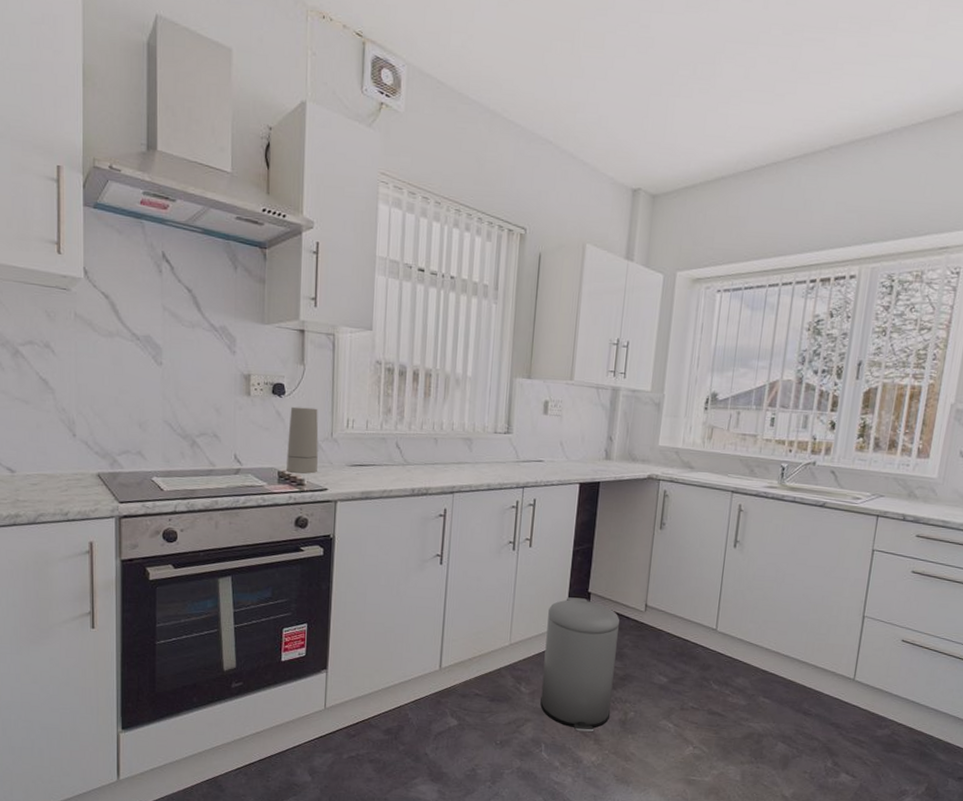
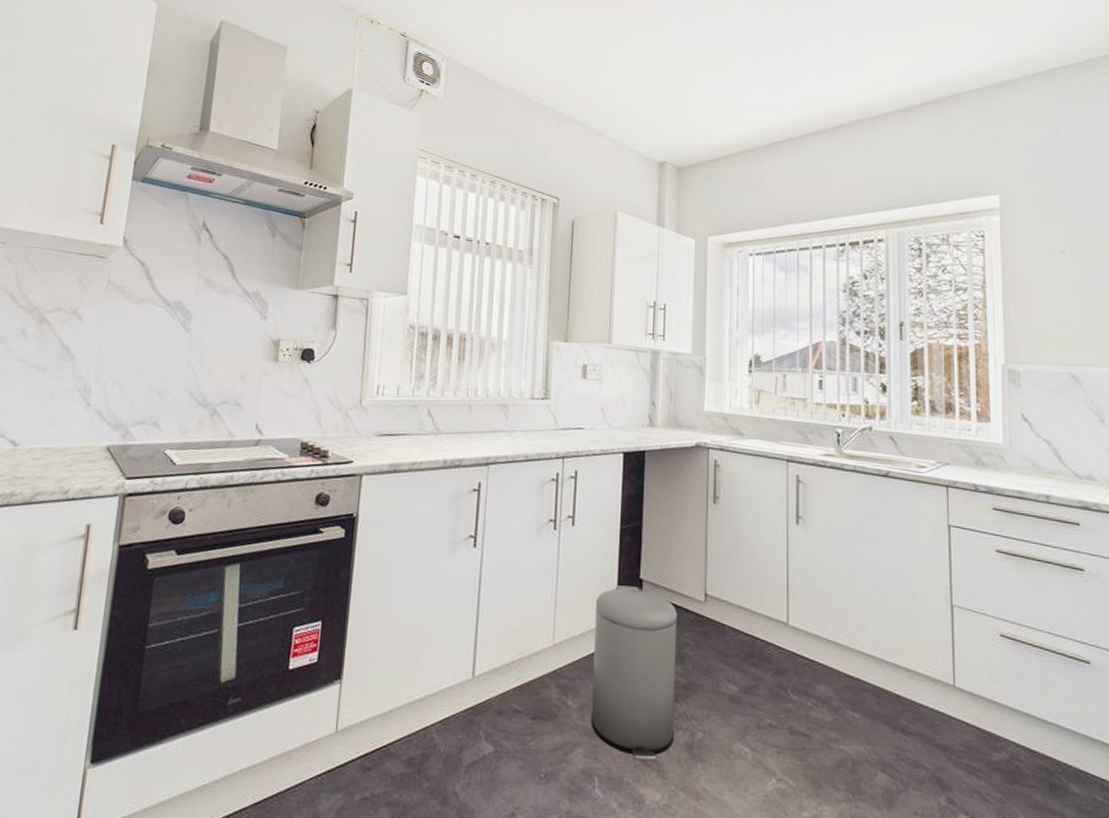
canister: present [287,406,319,474] -> none [310,372,348,445]

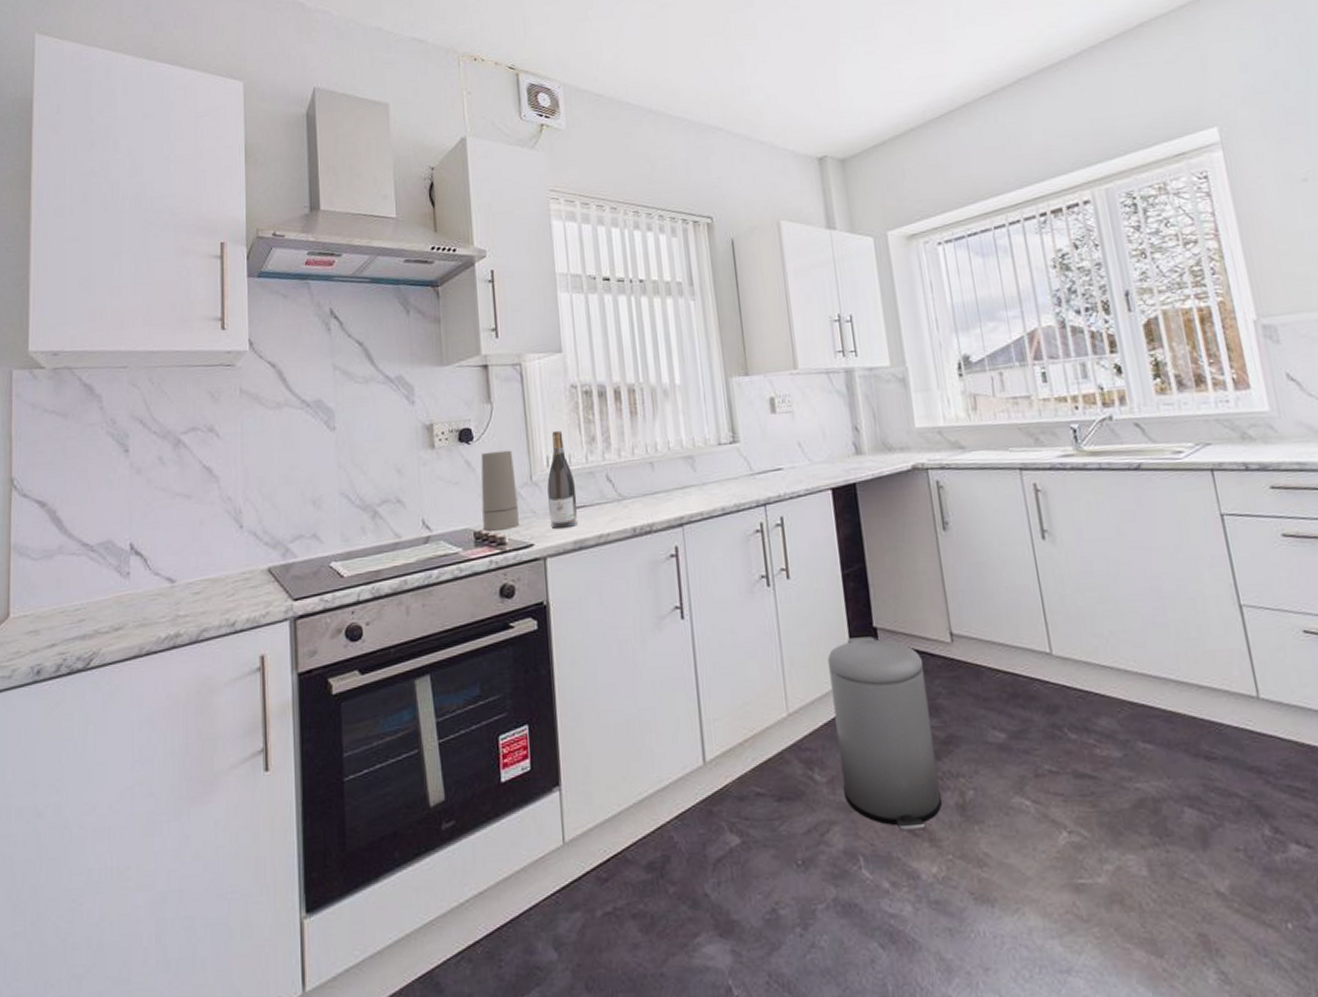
canister: none [310,372,348,445] -> present [481,450,519,532]
wine bottle: none [371,363,400,452] -> present [547,430,578,530]

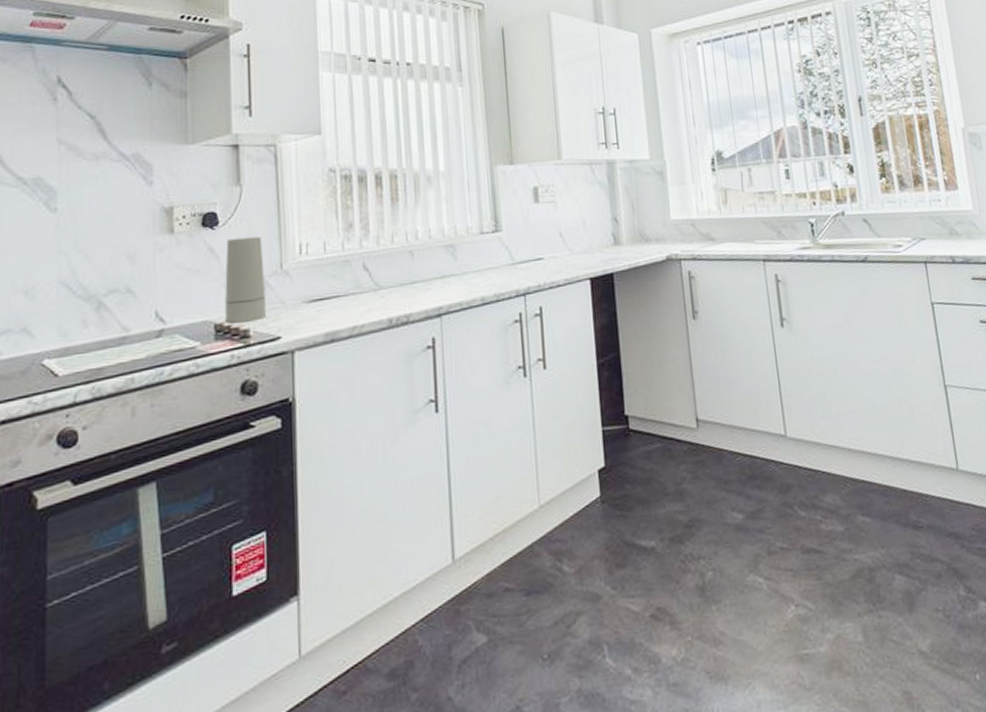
wine bottle: present [547,430,578,530] -> none [299,216,331,322]
pedal bin: present [828,636,942,831] -> none [580,424,684,617]

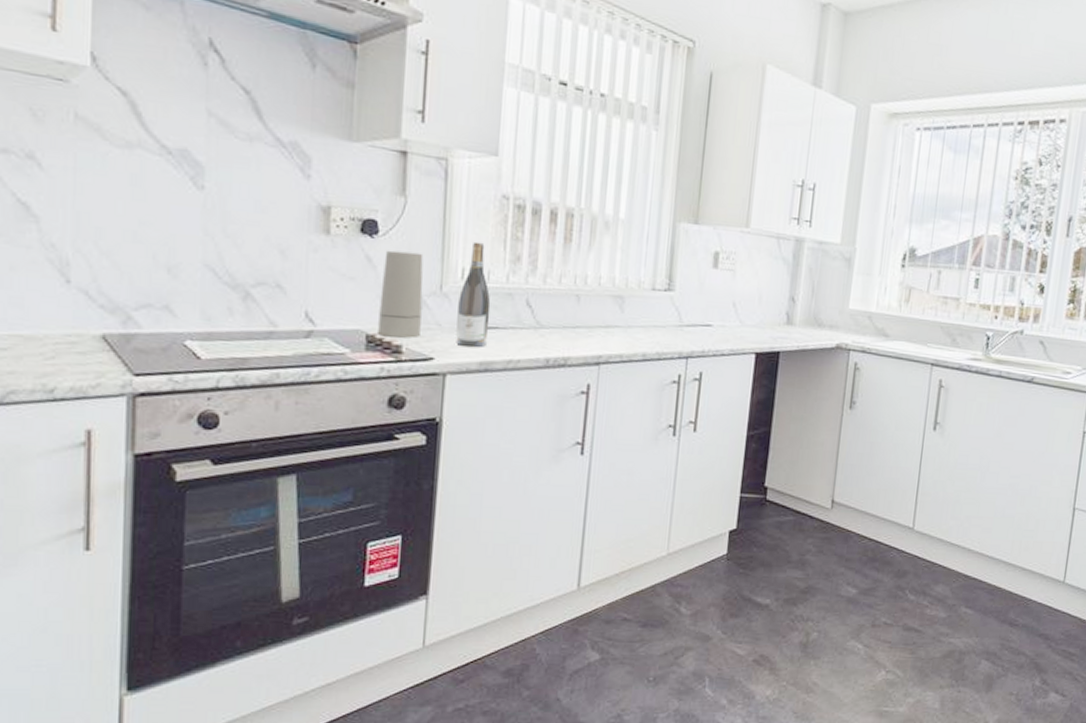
wine bottle: none [299,216,331,322] -> present [456,241,491,349]

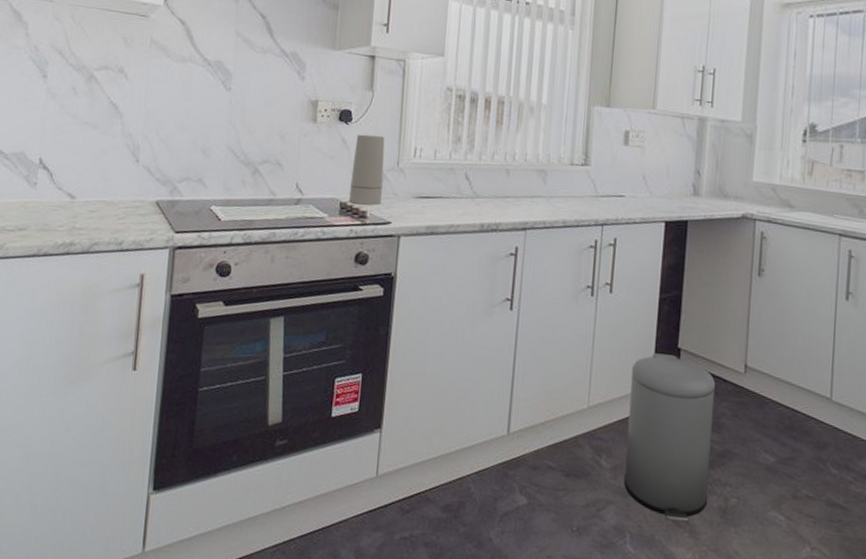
wine bottle: present [456,241,491,349] -> none [408,126,437,215]
pedal bin: none [704,493,802,661] -> present [624,353,716,523]

